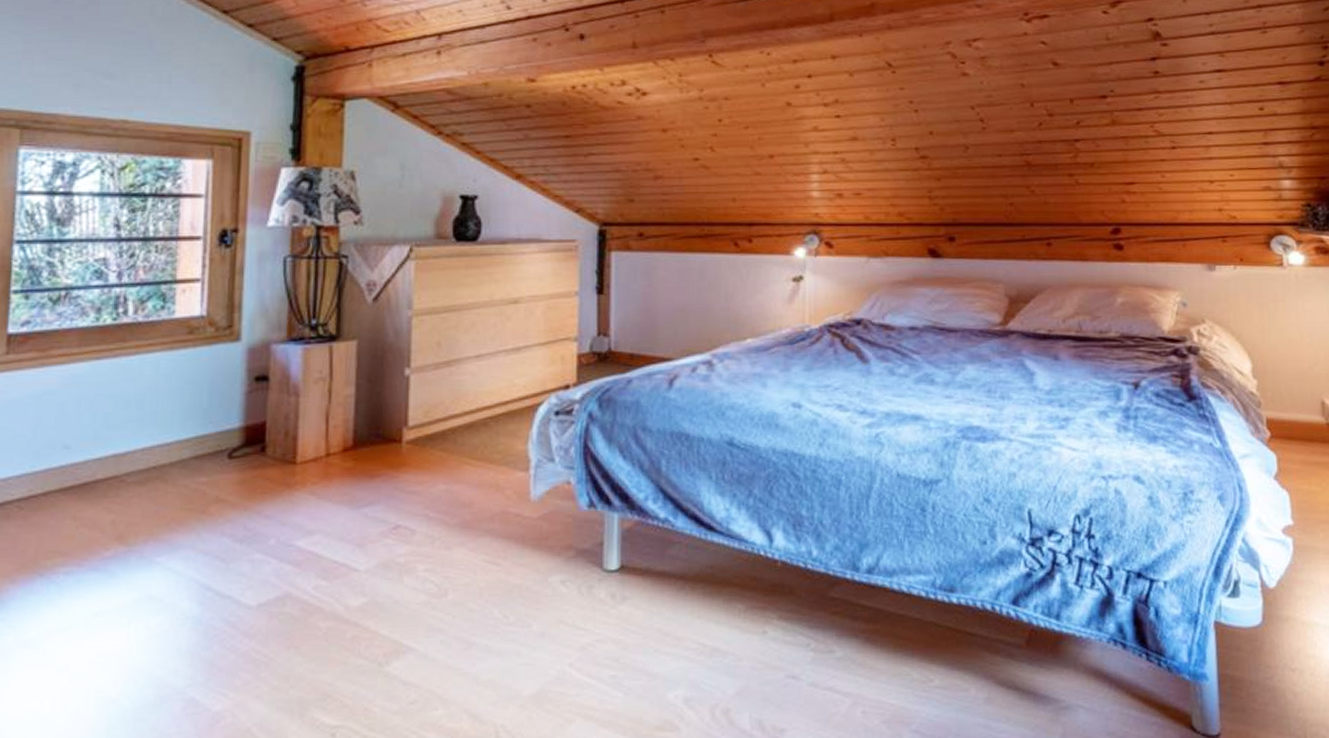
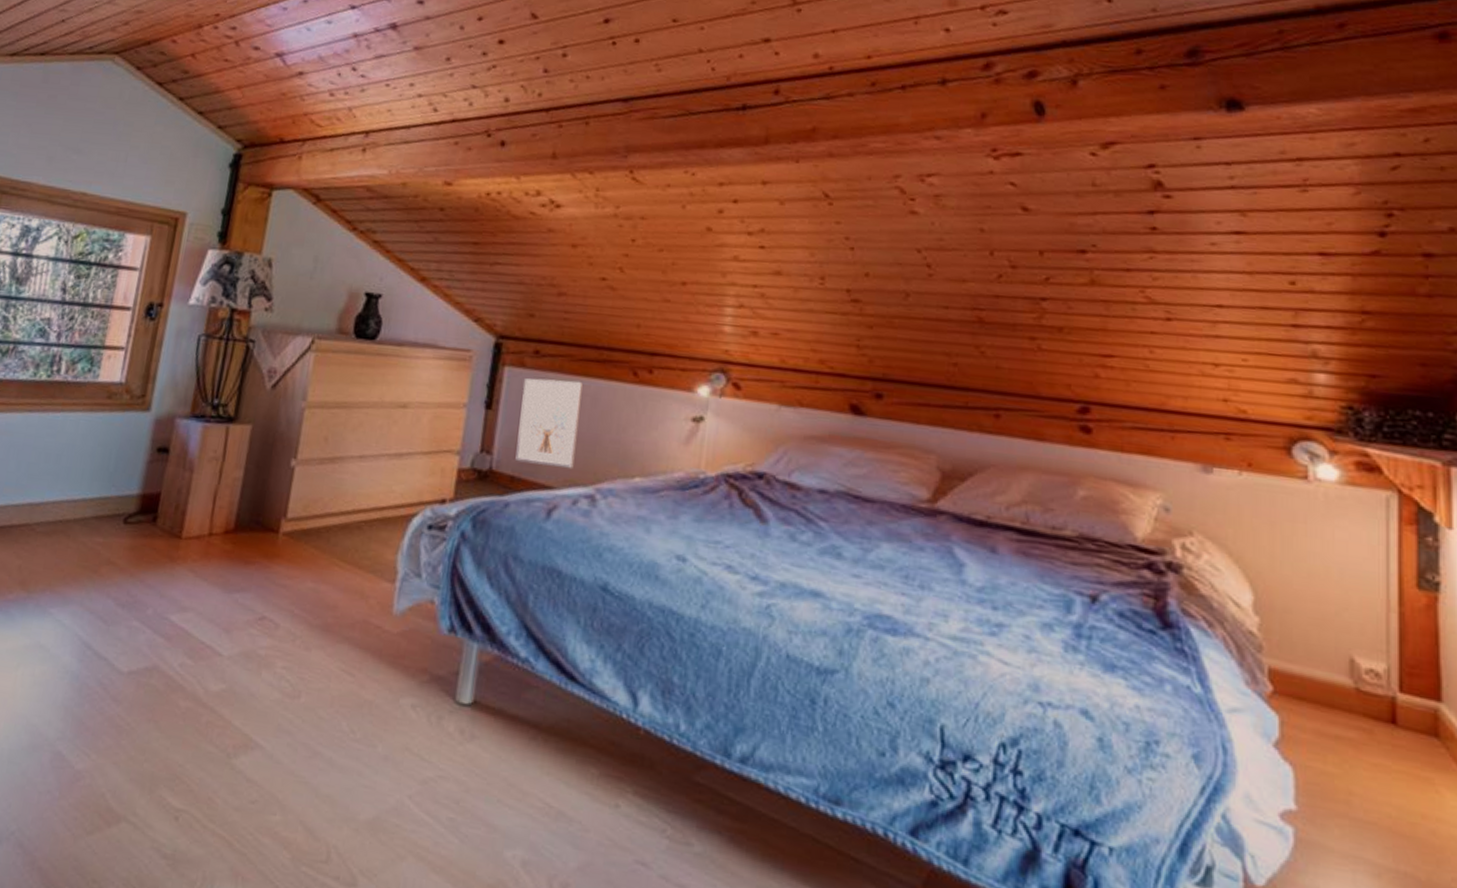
picture frame: none [632,257,689,340] -> present [515,378,583,470]

